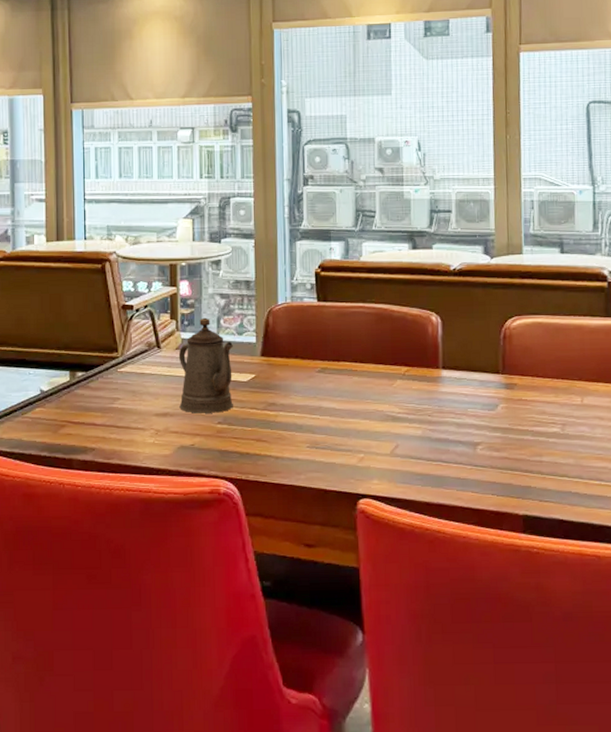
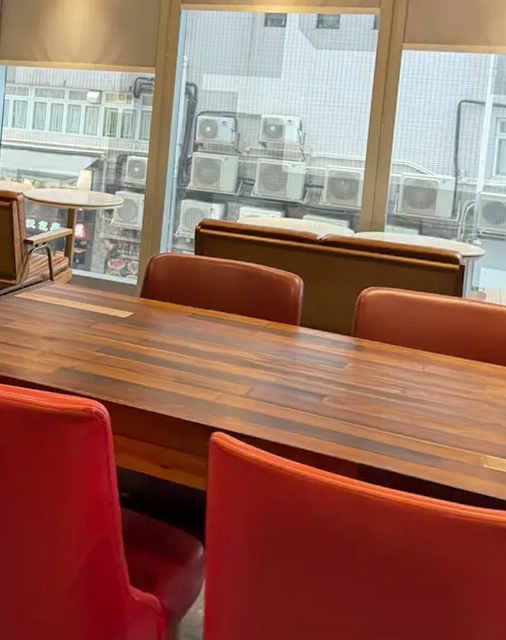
coffee pot: present [178,317,233,413] -> none [64,258,116,342]

